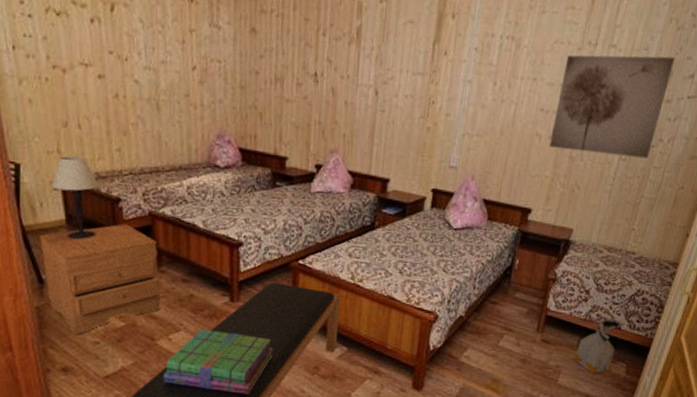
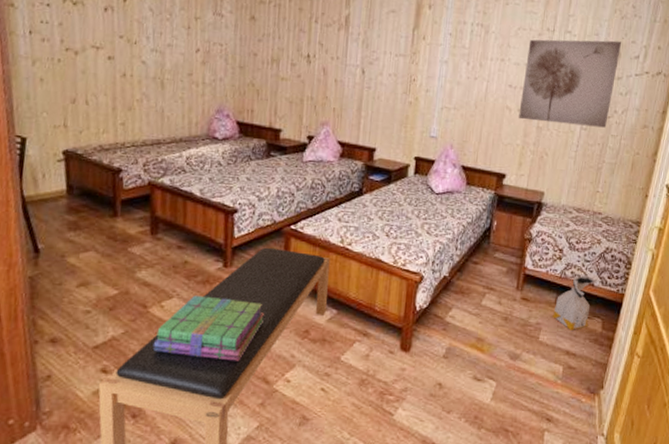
nightstand: present [39,224,161,335] -> none [38,193,155,304]
table lamp: present [51,155,99,240] -> none [55,129,102,210]

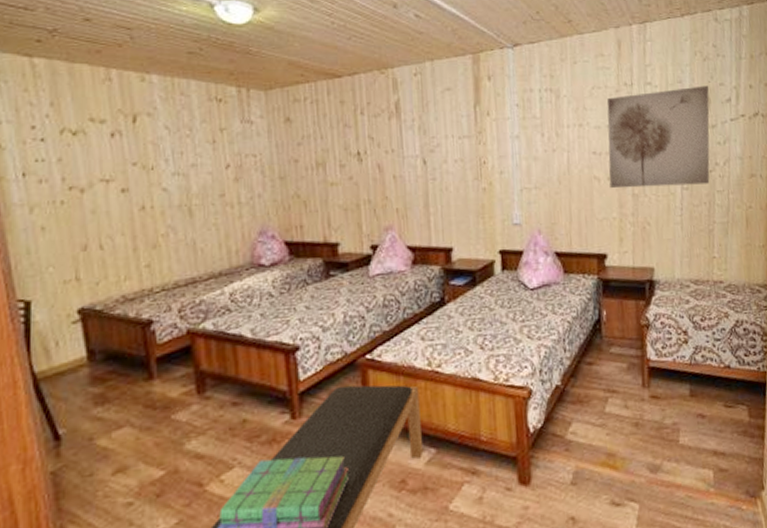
bag: present [552,275,596,330] -> none [689,356,733,425]

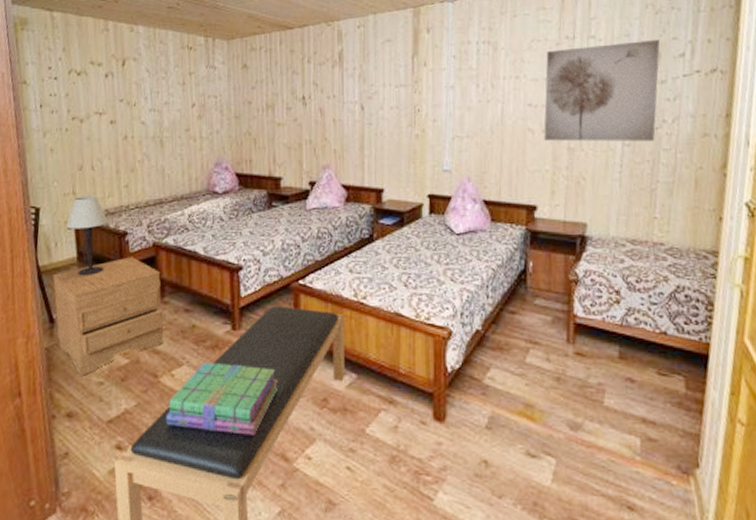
nightstand: none [54,348,208,499] -> present [52,257,164,376]
table lamp: none [69,280,126,379] -> present [65,196,108,276]

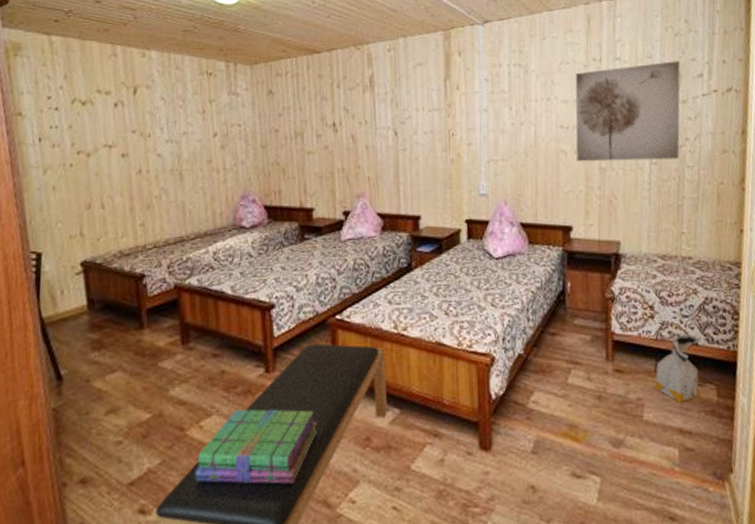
nightstand: present [52,257,164,376] -> none [58,301,190,436]
table lamp: present [65,196,108,276] -> none [73,236,122,326]
bag: none [617,321,669,392] -> present [654,333,700,403]

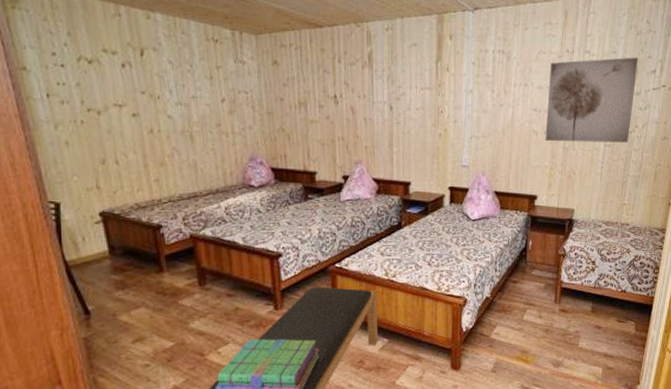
bag: present [654,333,700,403] -> none [589,283,627,335]

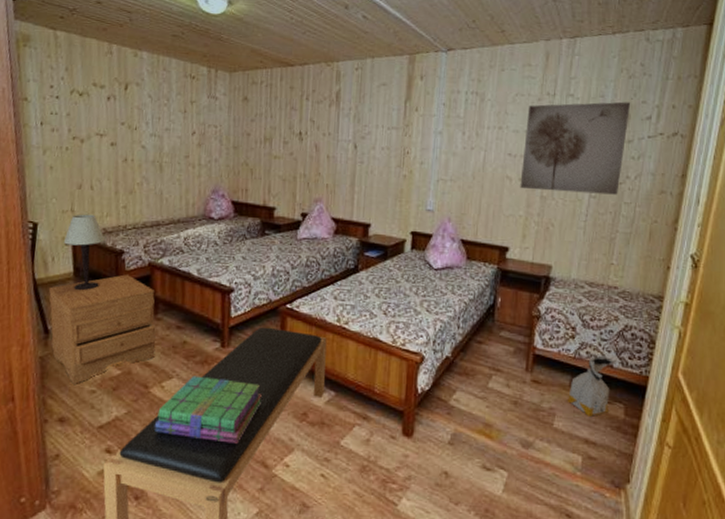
nightstand: none [82,248,208,360] -> present [48,274,156,384]
table lamp: none [92,190,139,269] -> present [63,214,105,291]
bag: none [589,283,627,335] -> present [567,355,615,416]

